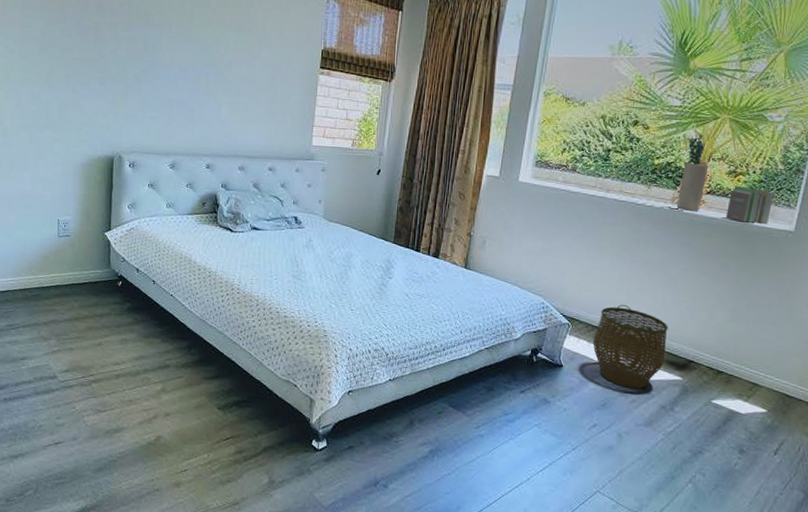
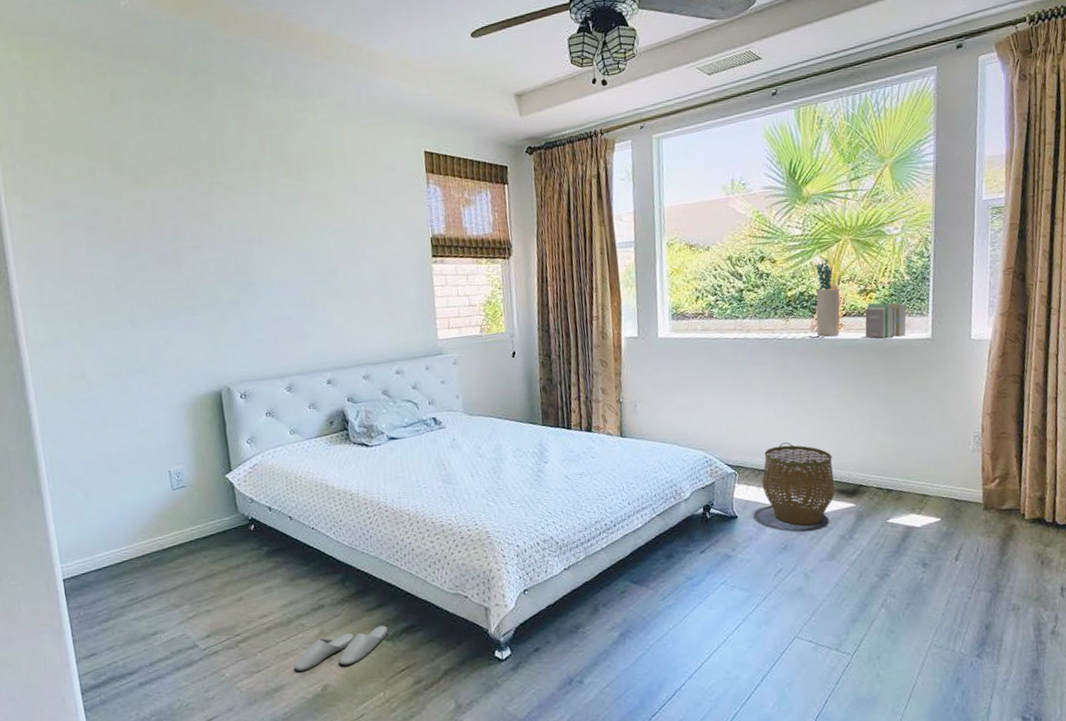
slippers: none [134,393,221,423] -> present [293,625,388,671]

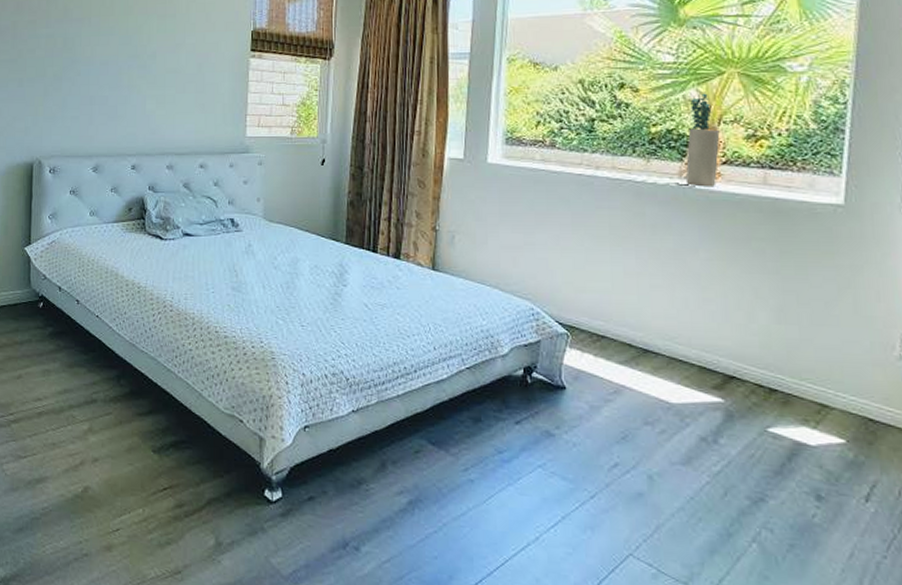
slippers: present [293,625,388,671] -> none [59,434,155,471]
basket: present [761,442,836,526] -> none [600,307,698,416]
books: present [865,303,907,339] -> none [751,153,810,198]

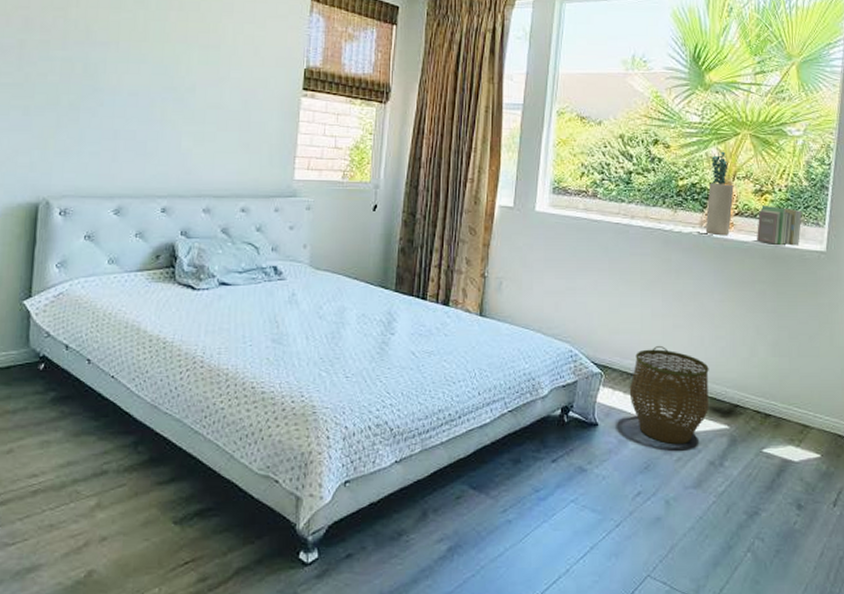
basket: none [600,307,698,416] -> present [629,346,710,445]
books: none [751,153,810,198] -> present [757,206,802,246]

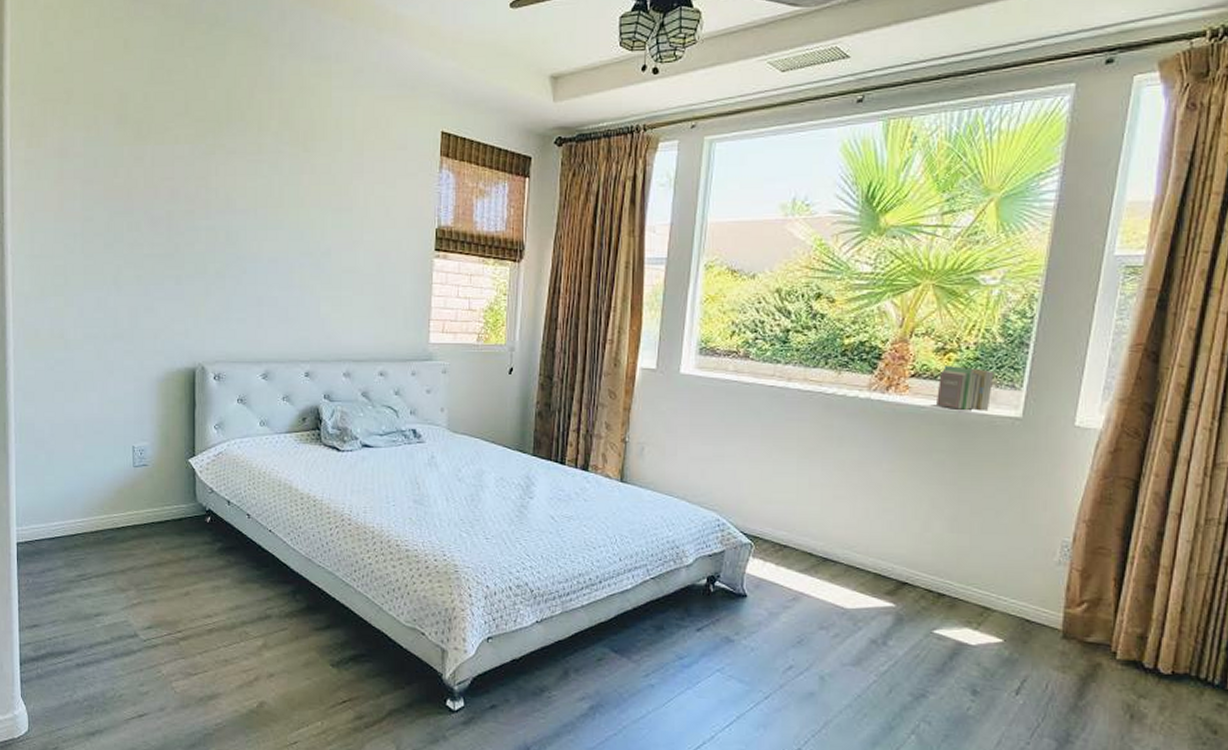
basket: present [629,346,710,445] -> none [782,518,874,621]
vase: present [705,150,734,236] -> none [874,303,911,400]

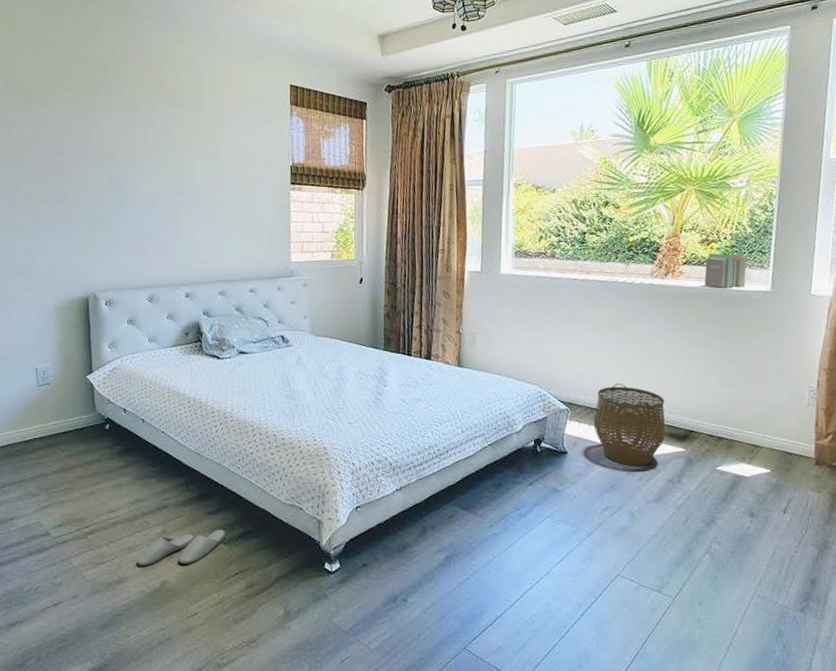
slippers: none [232,649,334,685] -> present [136,529,225,566]
basket: none [782,518,874,621] -> present [593,384,666,467]

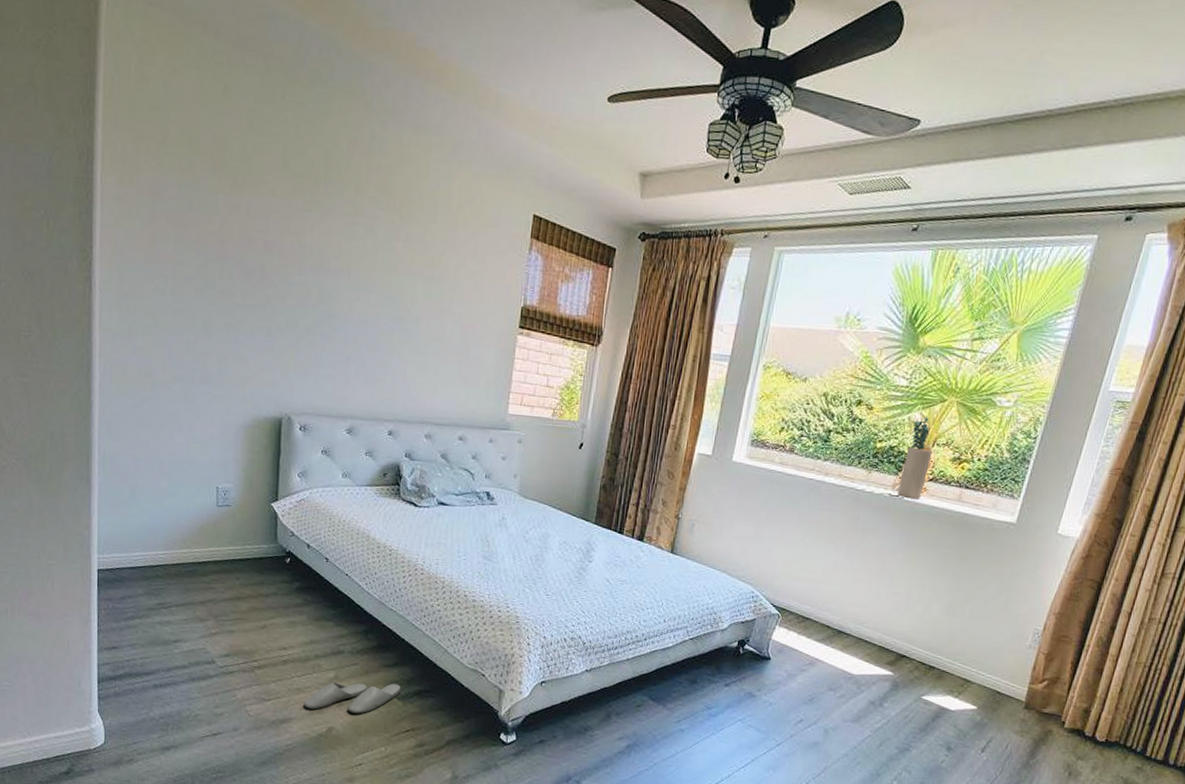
basket: present [593,384,666,467] -> none [803,596,882,684]
vase: none [656,206,682,284] -> present [897,415,933,500]
books: present [704,253,747,289] -> none [947,474,998,516]

